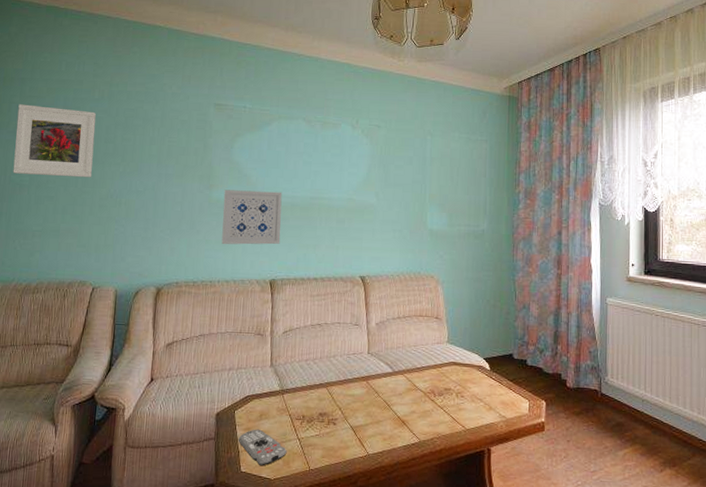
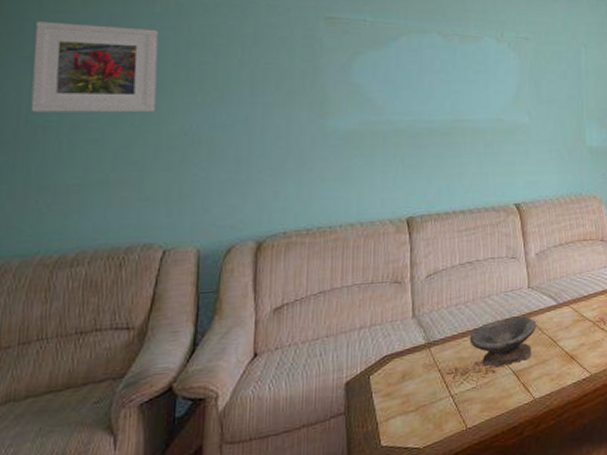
wall art: present [221,189,282,245] -> none [342,116,418,182]
remote control: present [238,429,287,466] -> none [375,392,438,436]
bowl: none [315,377,374,421] -> present [469,315,537,368]

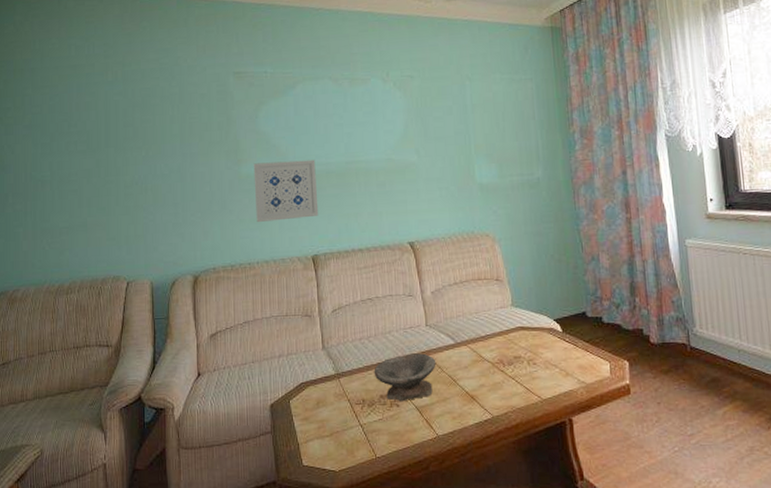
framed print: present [30,21,159,113] -> none [31,95,114,170]
wall art: none [342,116,418,182] -> present [253,159,319,223]

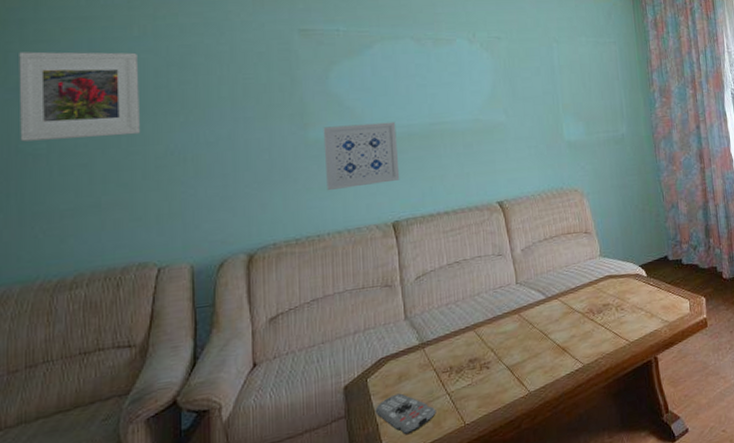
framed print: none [31,95,114,170] -> present [19,51,141,142]
remote control: none [296,418,350,458] -> present [375,393,436,435]
bowl: present [374,353,437,402] -> none [462,311,528,364]

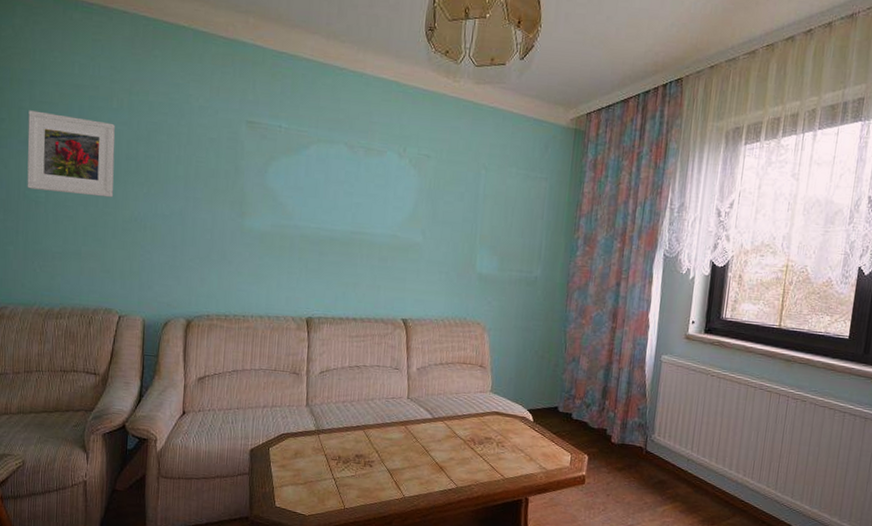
wall art: present [323,121,400,191] -> none [255,218,321,281]
remote control: present [375,393,436,435] -> none [272,466,322,503]

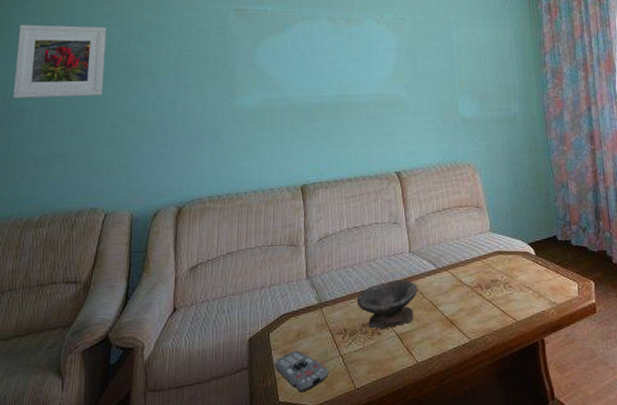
remote control: none [272,466,322,503] -> present [274,350,329,393]
bowl: none [352,421,413,463] -> present [357,279,418,330]

